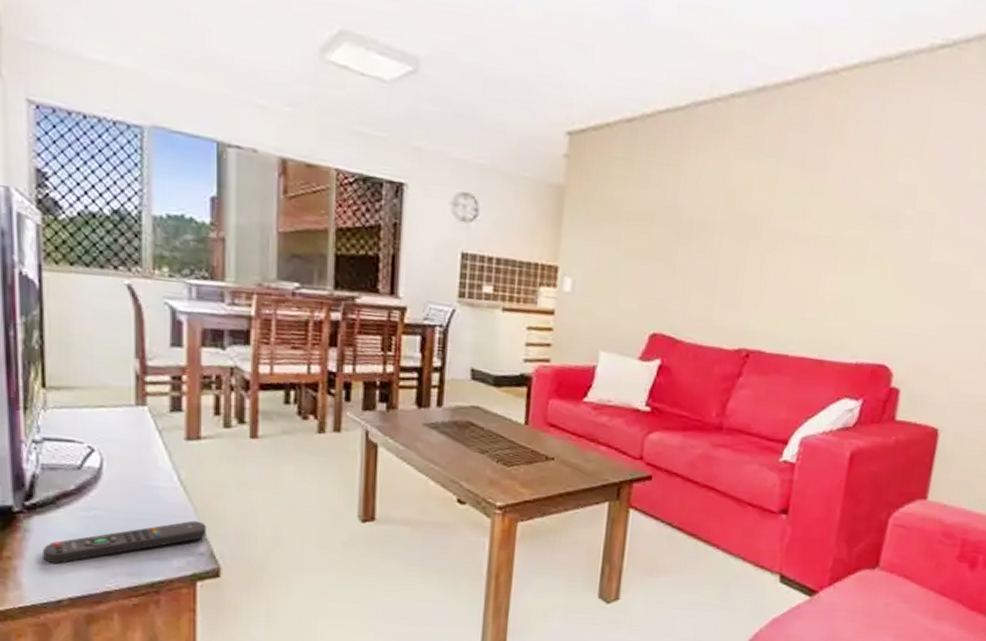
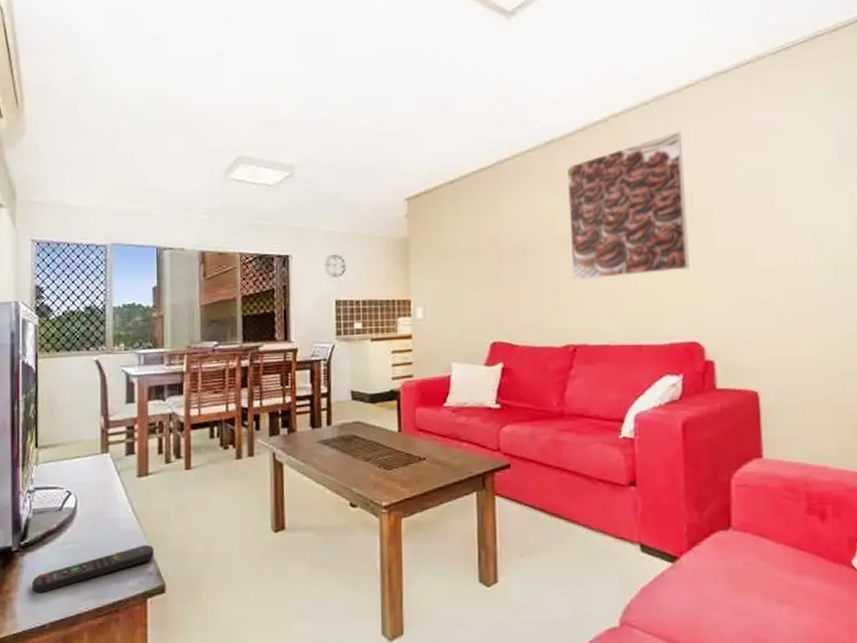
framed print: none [758,103,922,280] -> present [567,131,690,281]

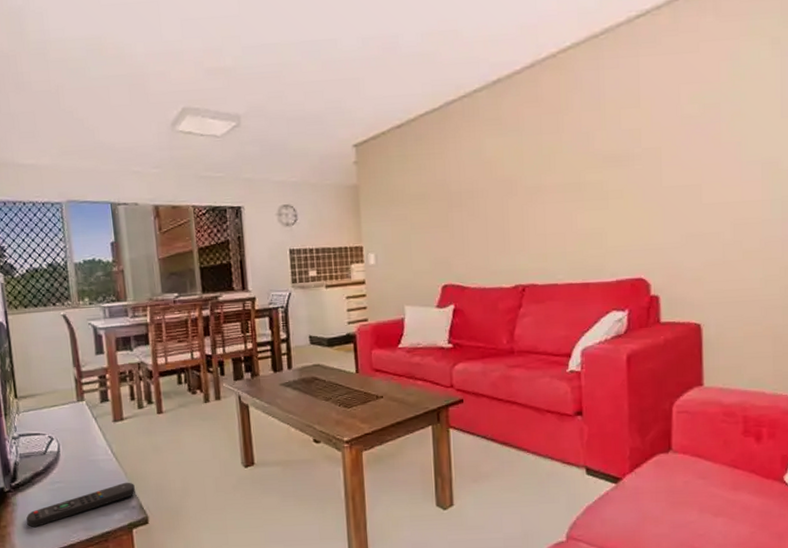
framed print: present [567,131,690,281] -> none [515,64,637,222]

